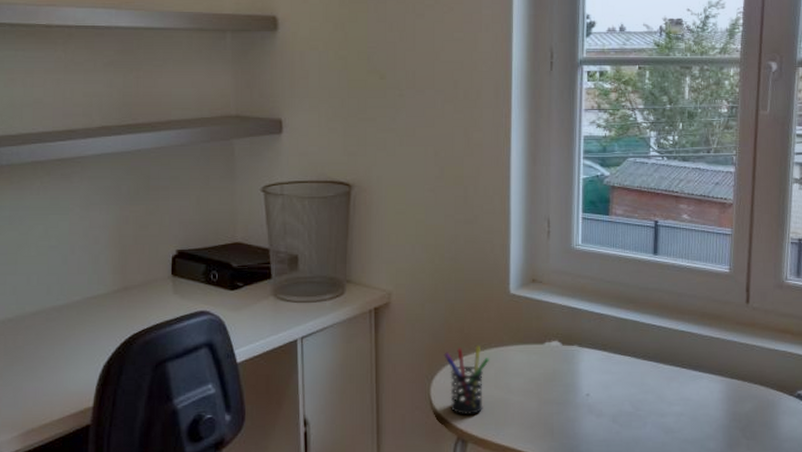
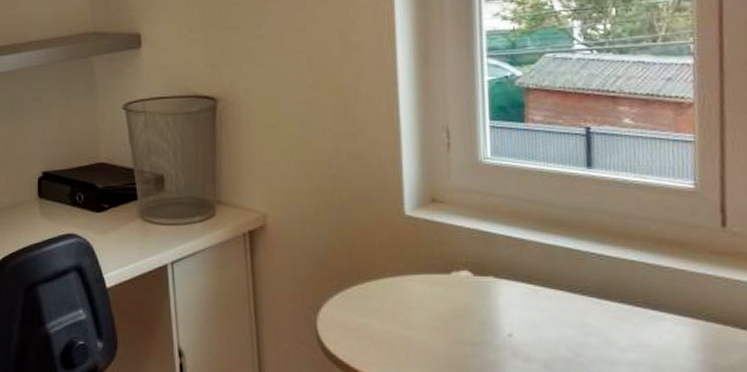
pen holder: present [444,345,489,416] -> none [330,274,384,354]

